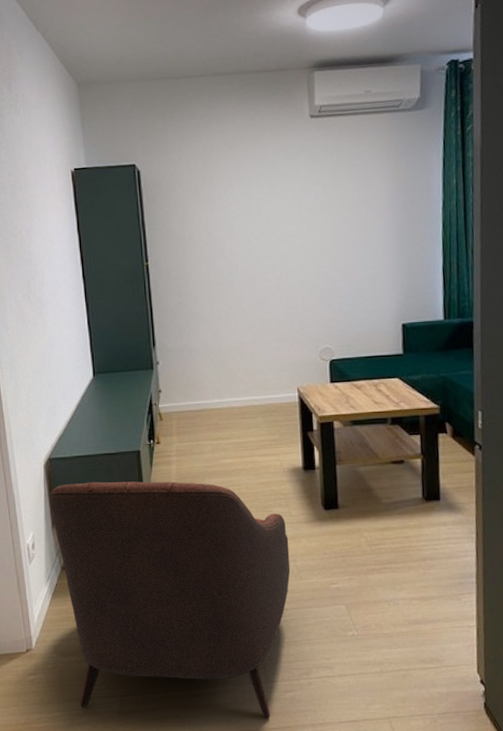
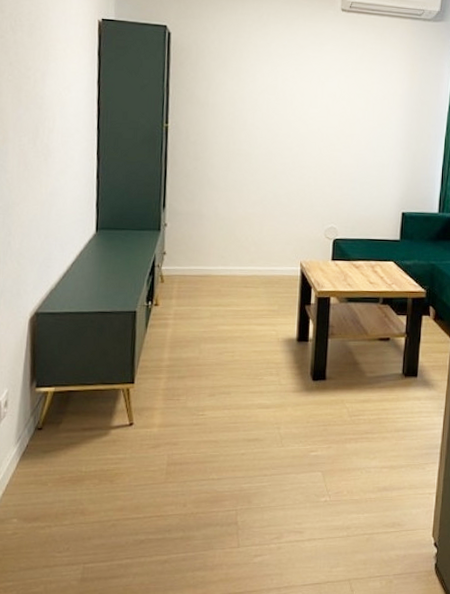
armchair: present [49,481,291,719] -> none [30,340,275,583]

